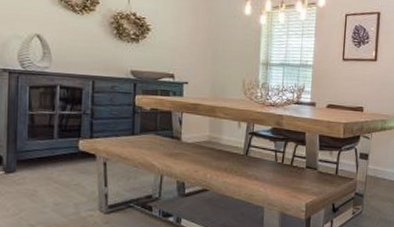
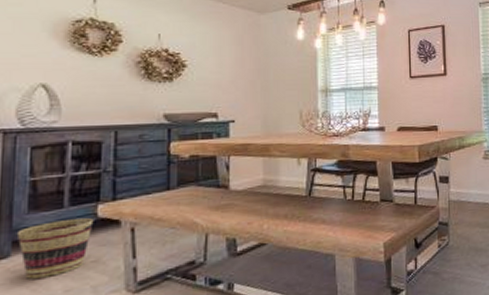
basket: none [20,148,76,192] -> present [16,217,94,279]

